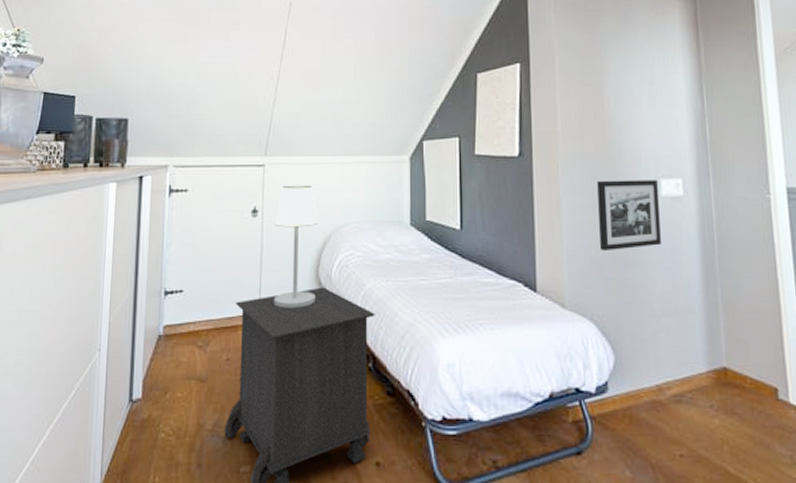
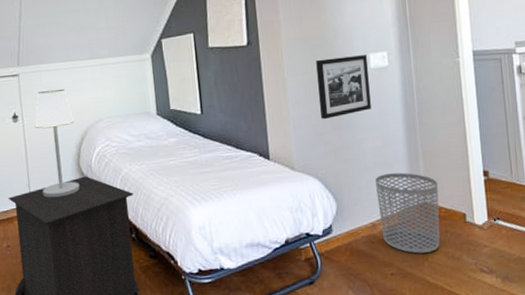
waste bin: none [664,326,745,433] -> present [375,172,440,254]

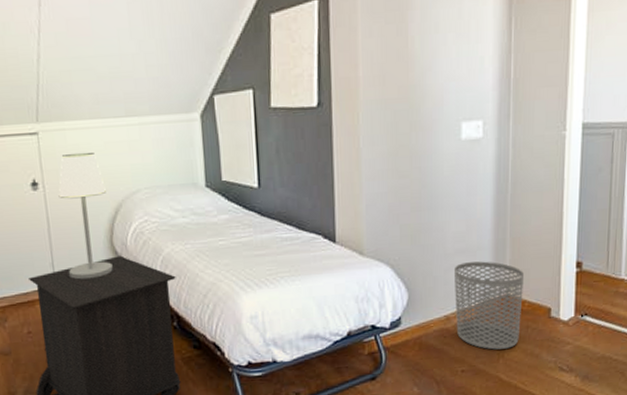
picture frame: present [316,55,371,120] -> none [398,123,458,199]

